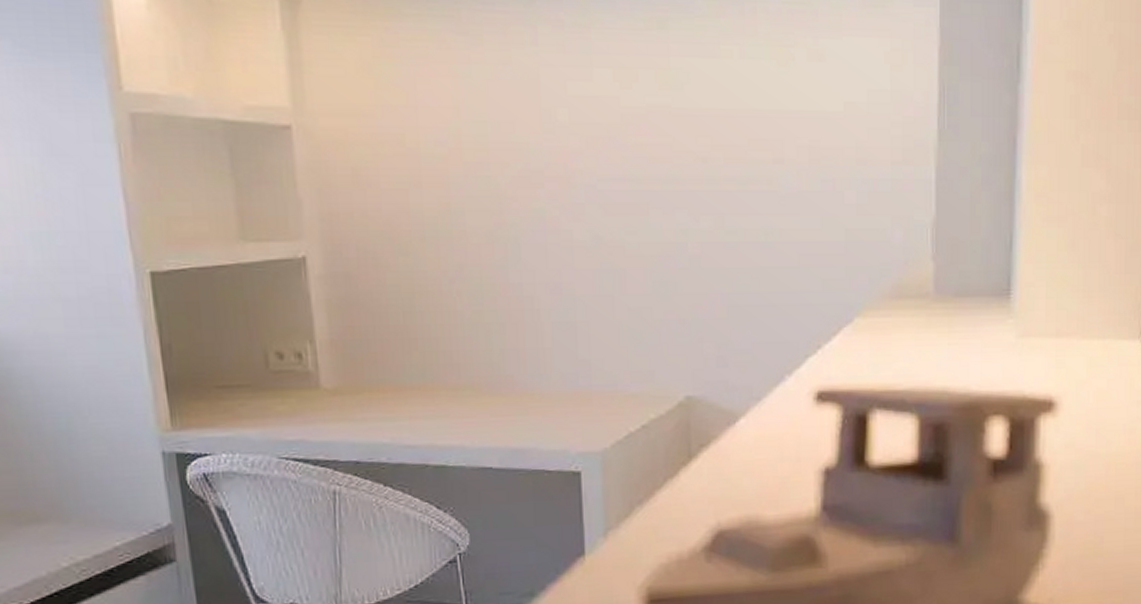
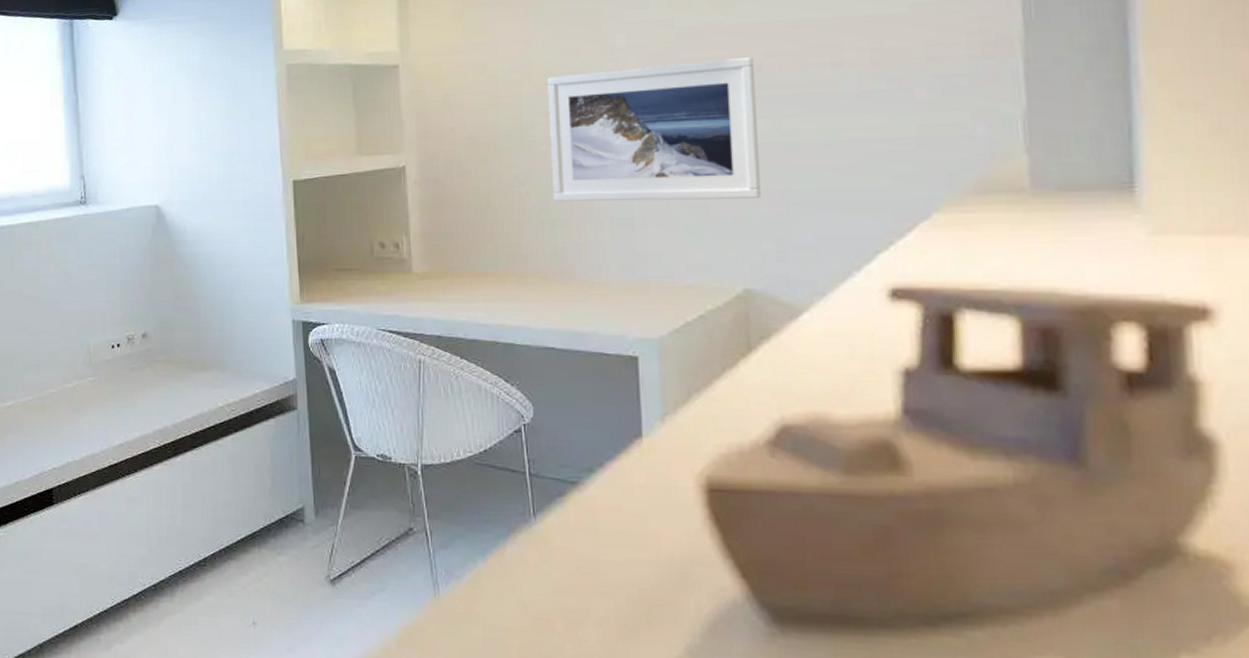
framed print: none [479,147,704,303] -> present [547,57,761,202]

